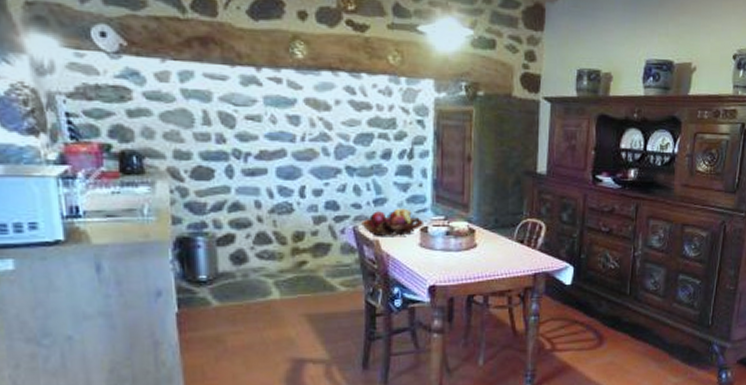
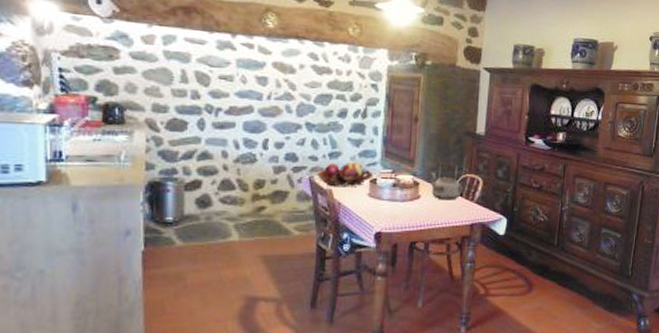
kettle: none [487,206,522,248] -> present [430,162,461,200]

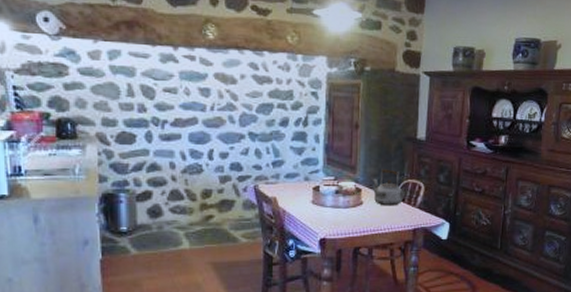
fruit basket: present [317,161,373,187] -> none [261,169,315,195]

